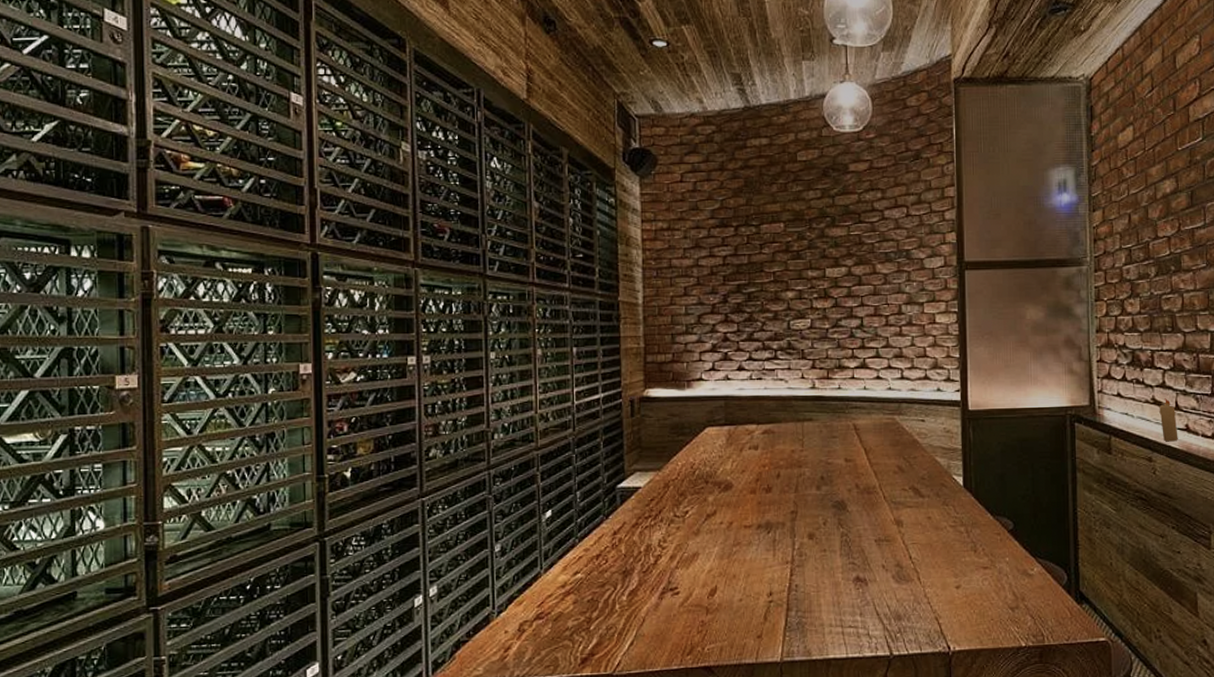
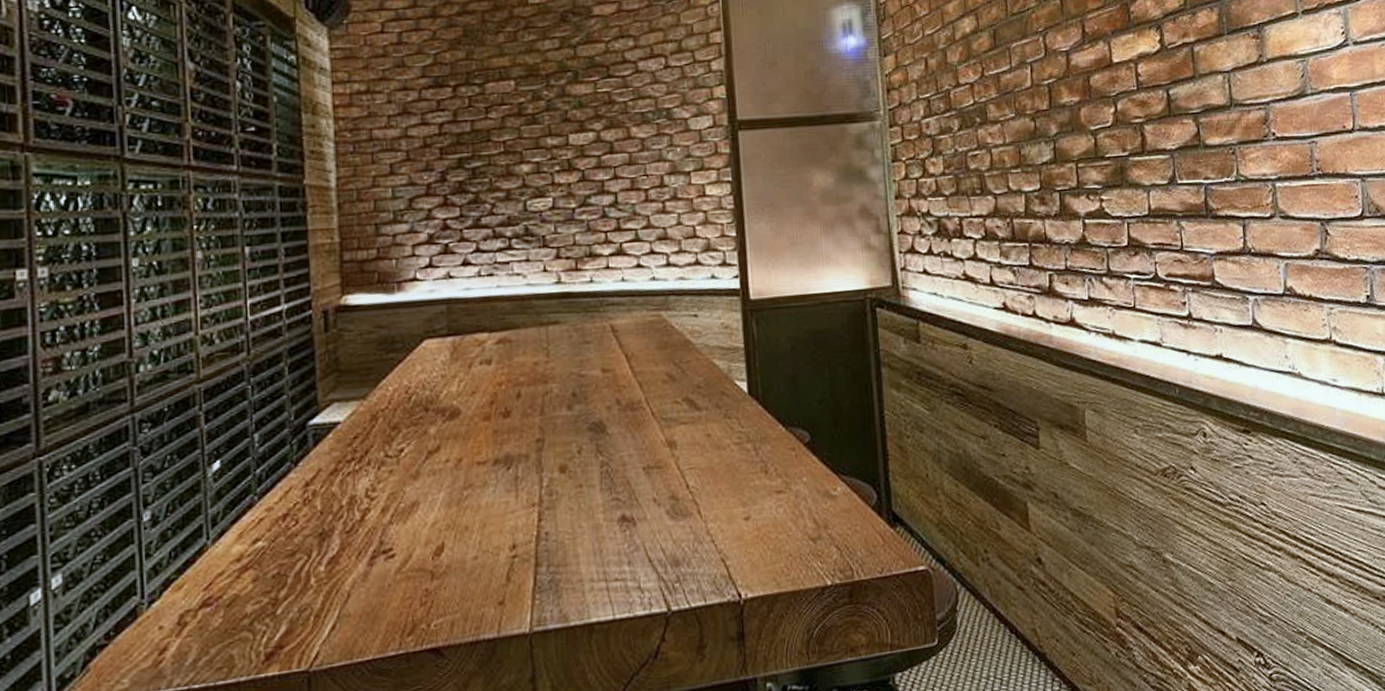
candle: present [1159,398,1178,442] -> none [972,273,996,325]

